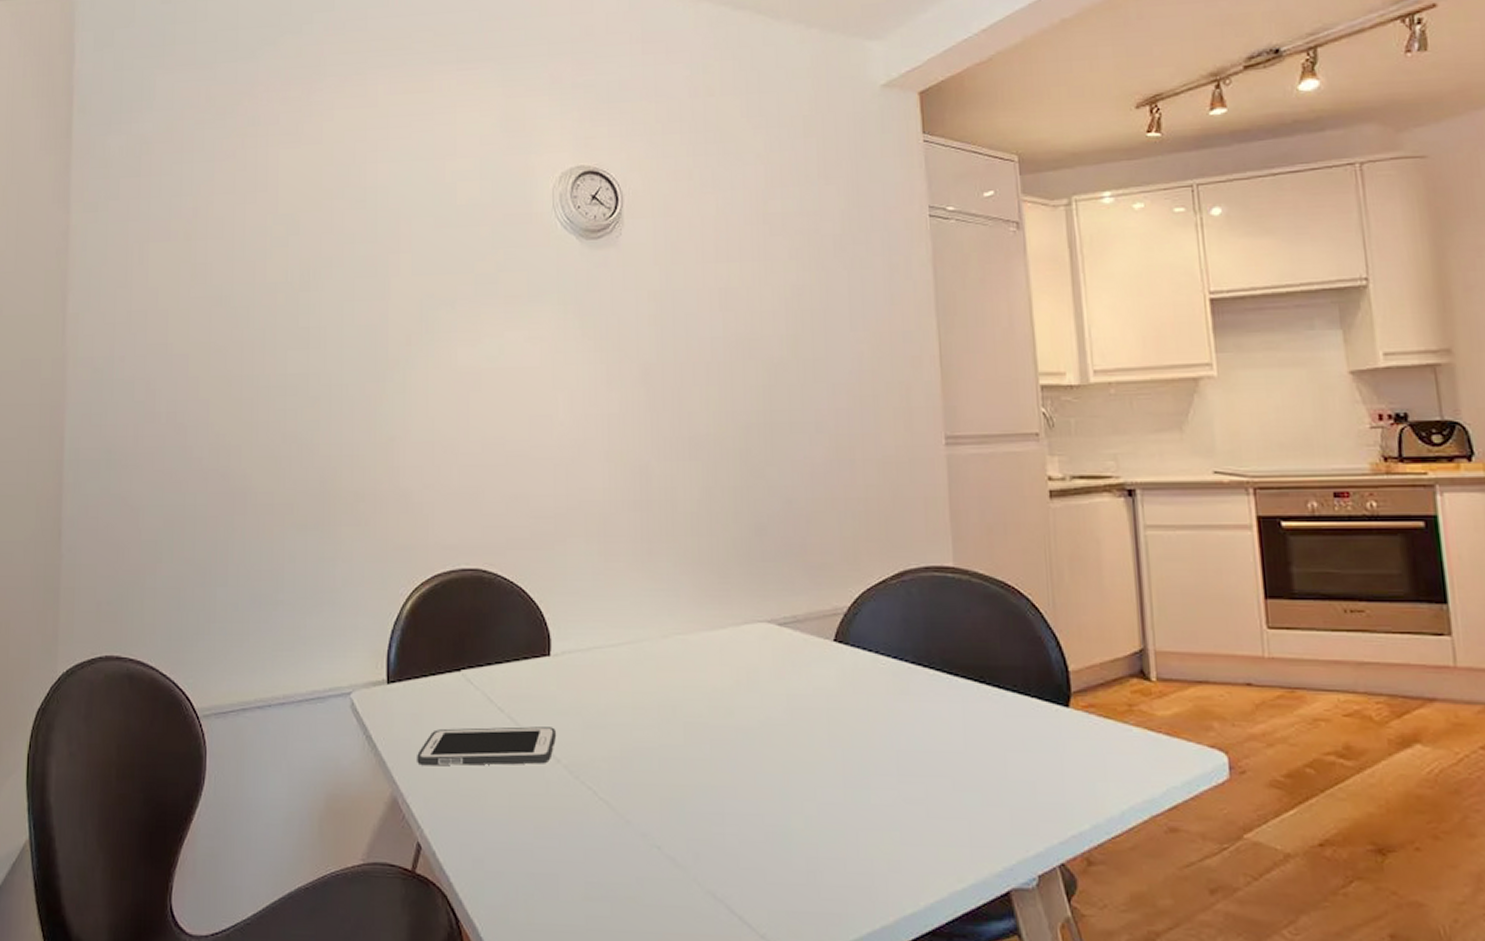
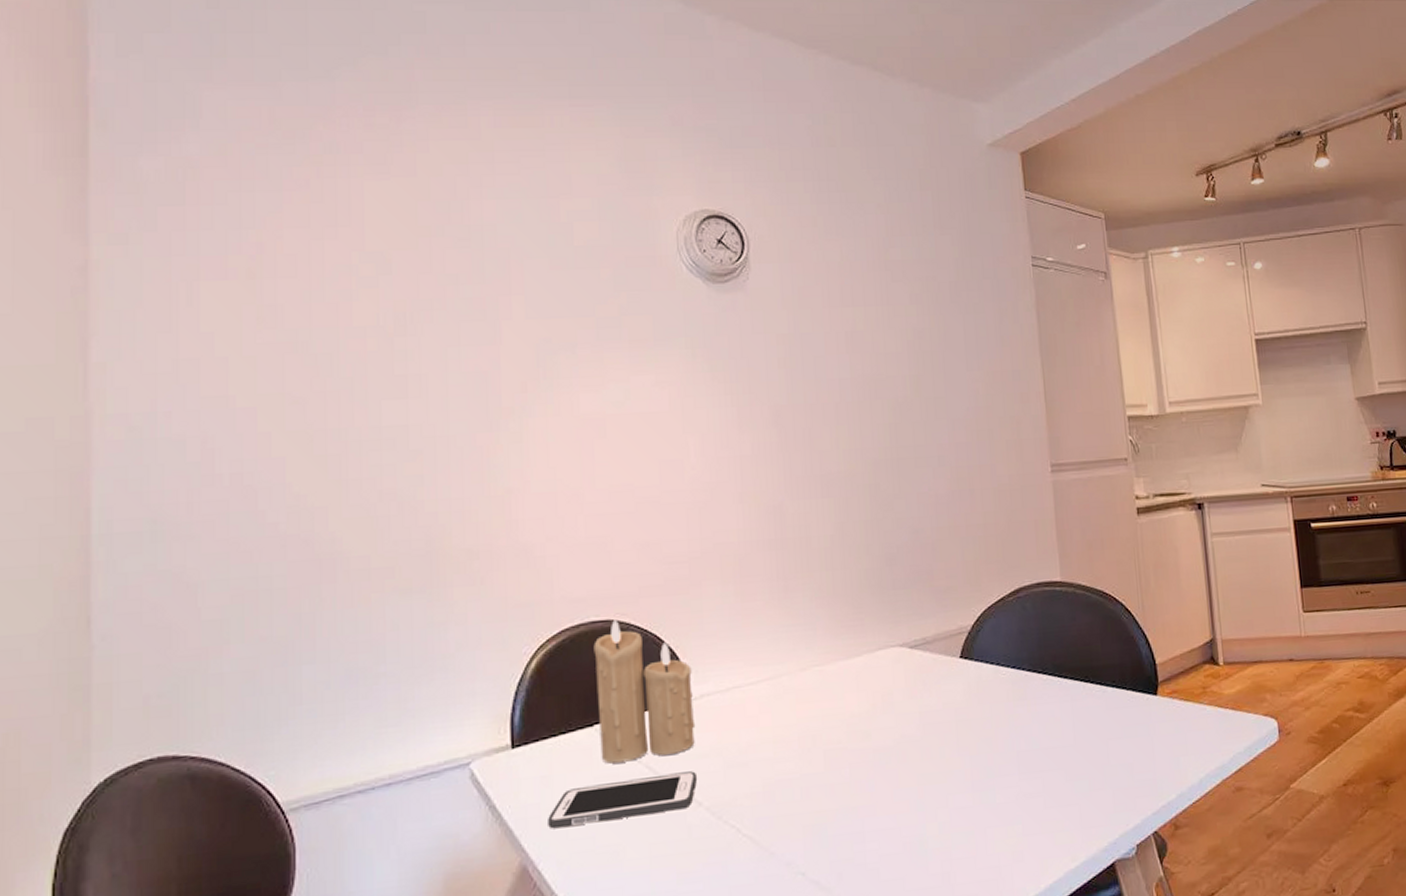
candle: none [463,569,556,710] -> present [593,619,696,764]

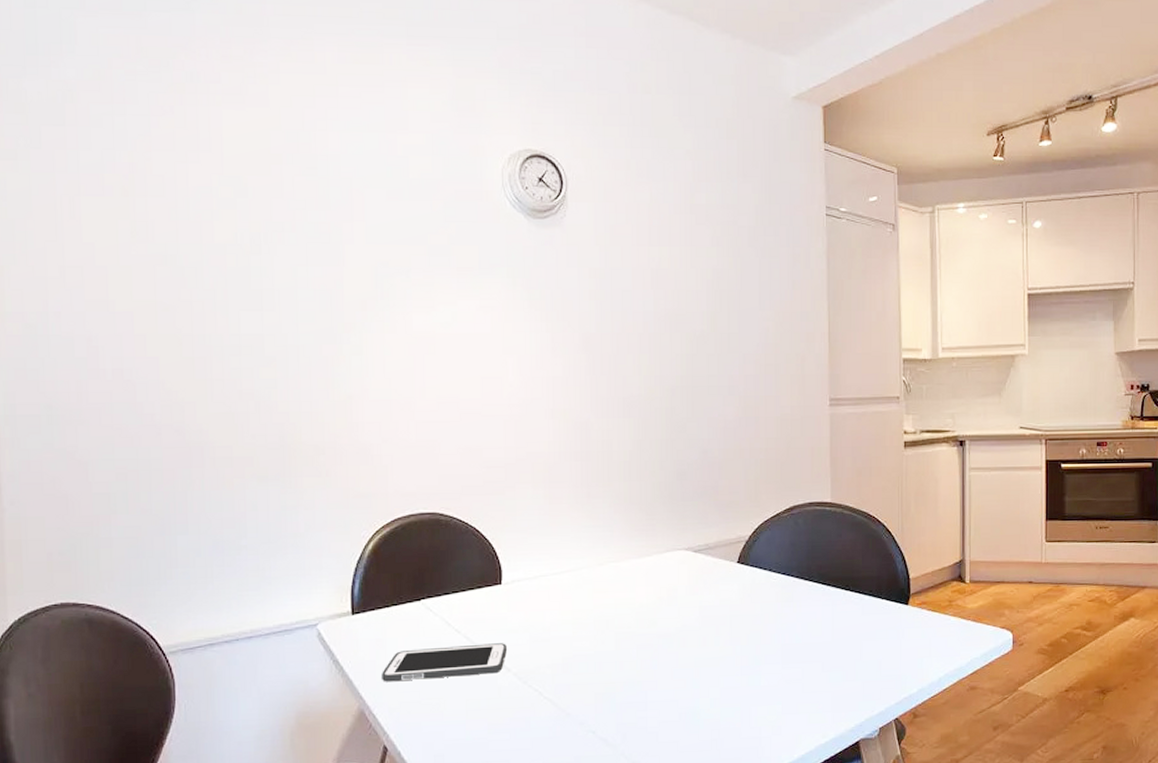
candle: present [593,619,696,764] -> none [422,513,507,632]

